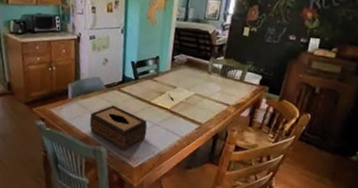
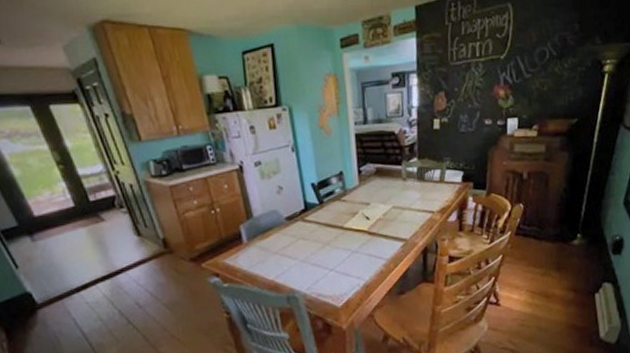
tissue box: present [89,105,147,151] -> none [274,239,346,291]

